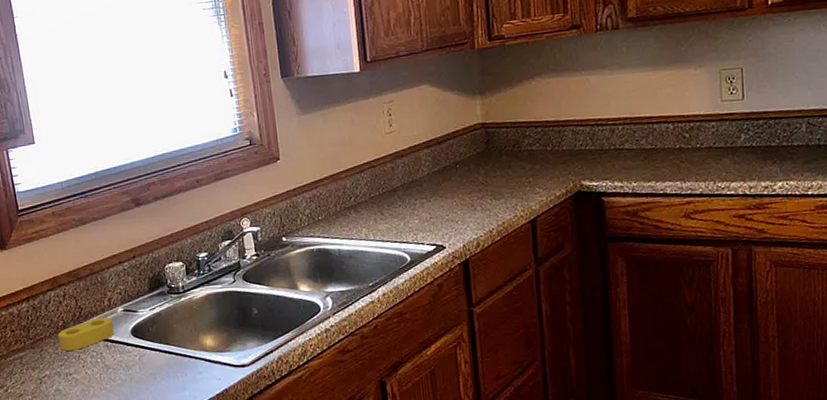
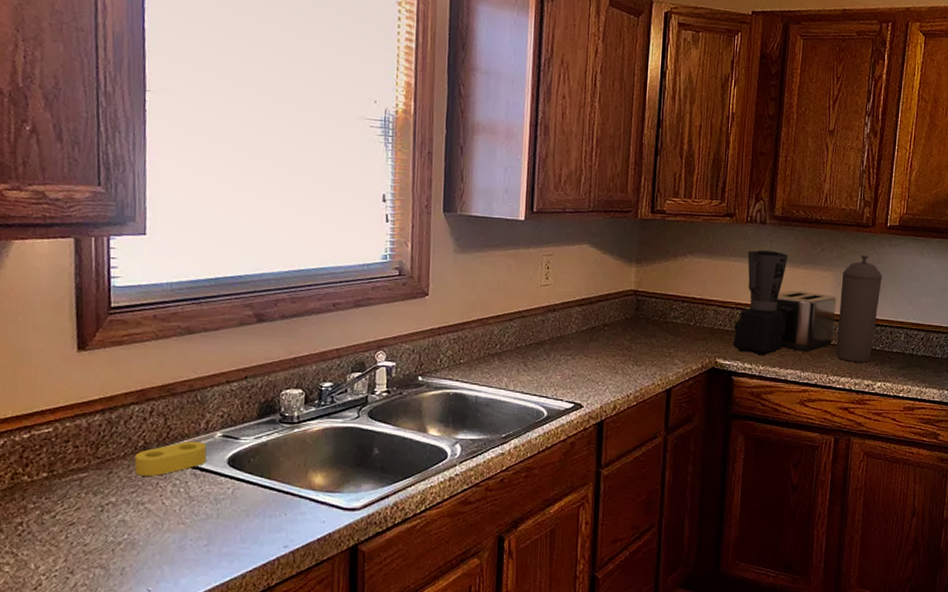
blender: none [596,56,655,172] -> present [732,250,788,356]
toaster: none [642,93,716,161] -> present [775,290,837,352]
canister: none [717,41,770,164] -> present [836,254,882,363]

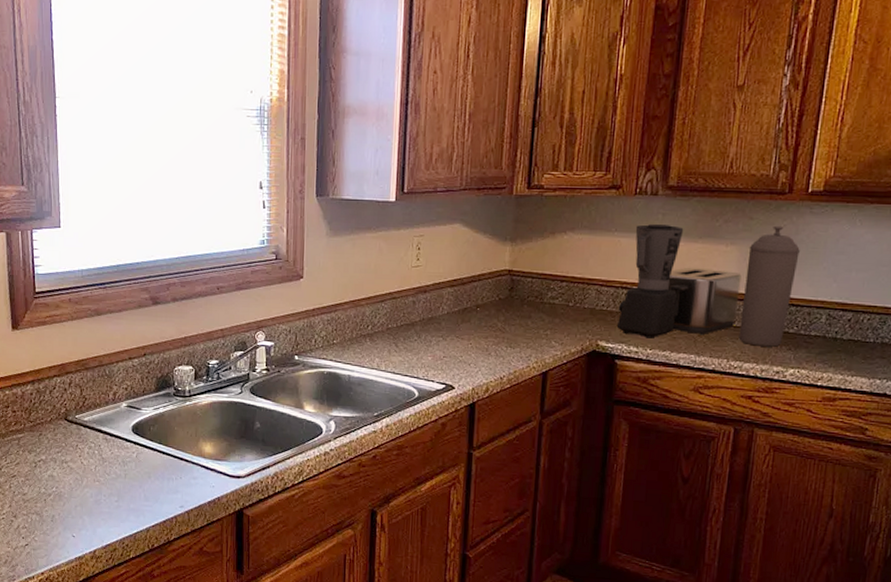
sponge: present [135,442,207,476] -> none [59,410,115,439]

